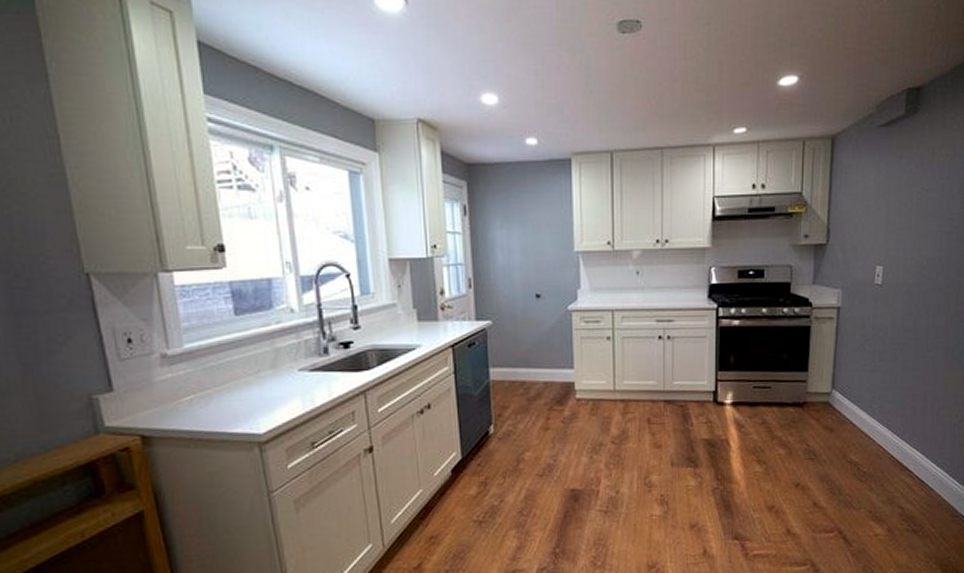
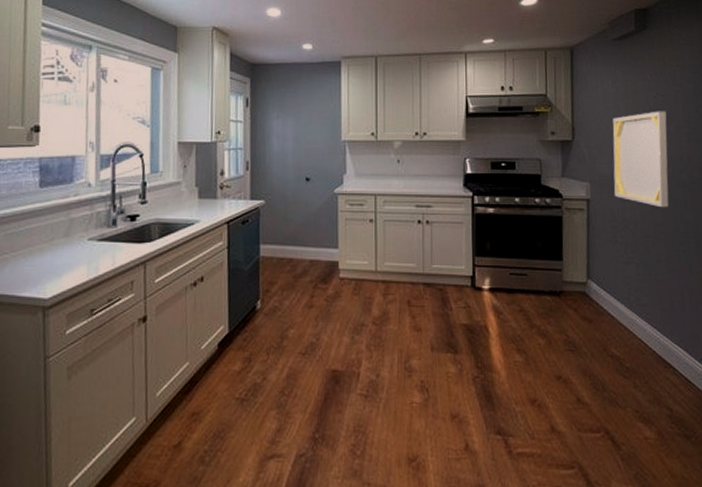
wall art: none [867,208,929,314] -> present [613,111,669,208]

